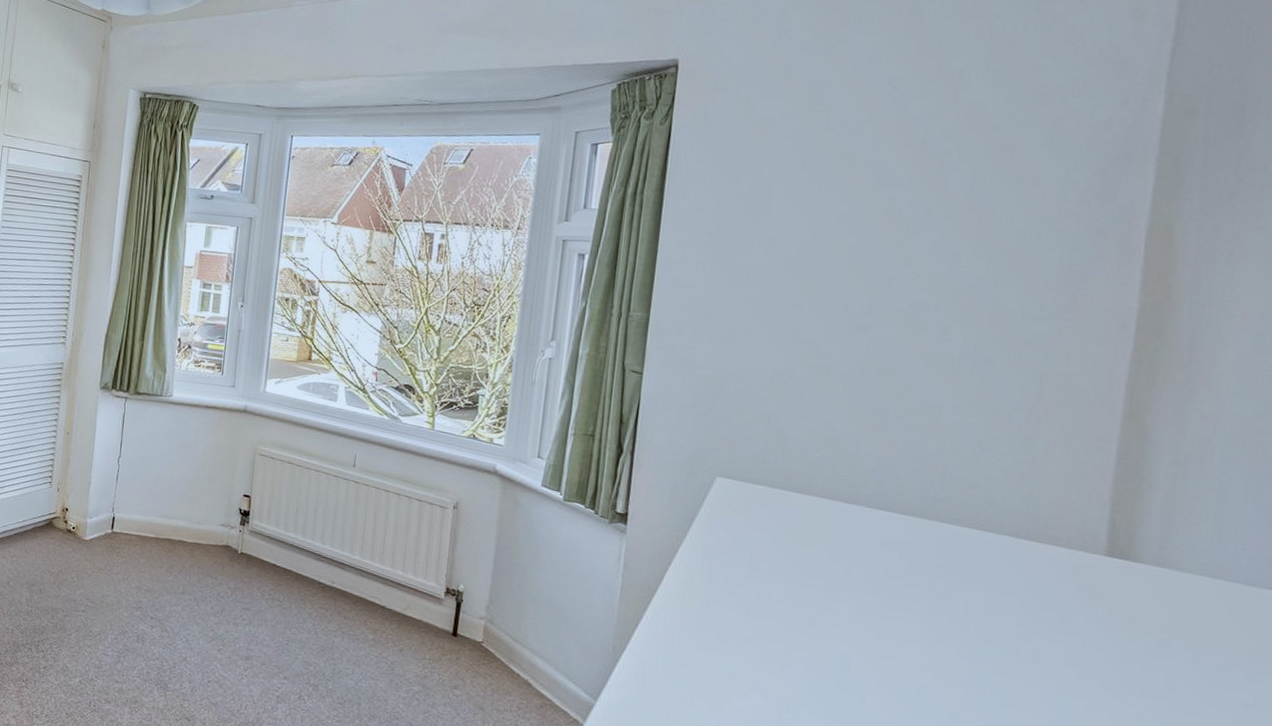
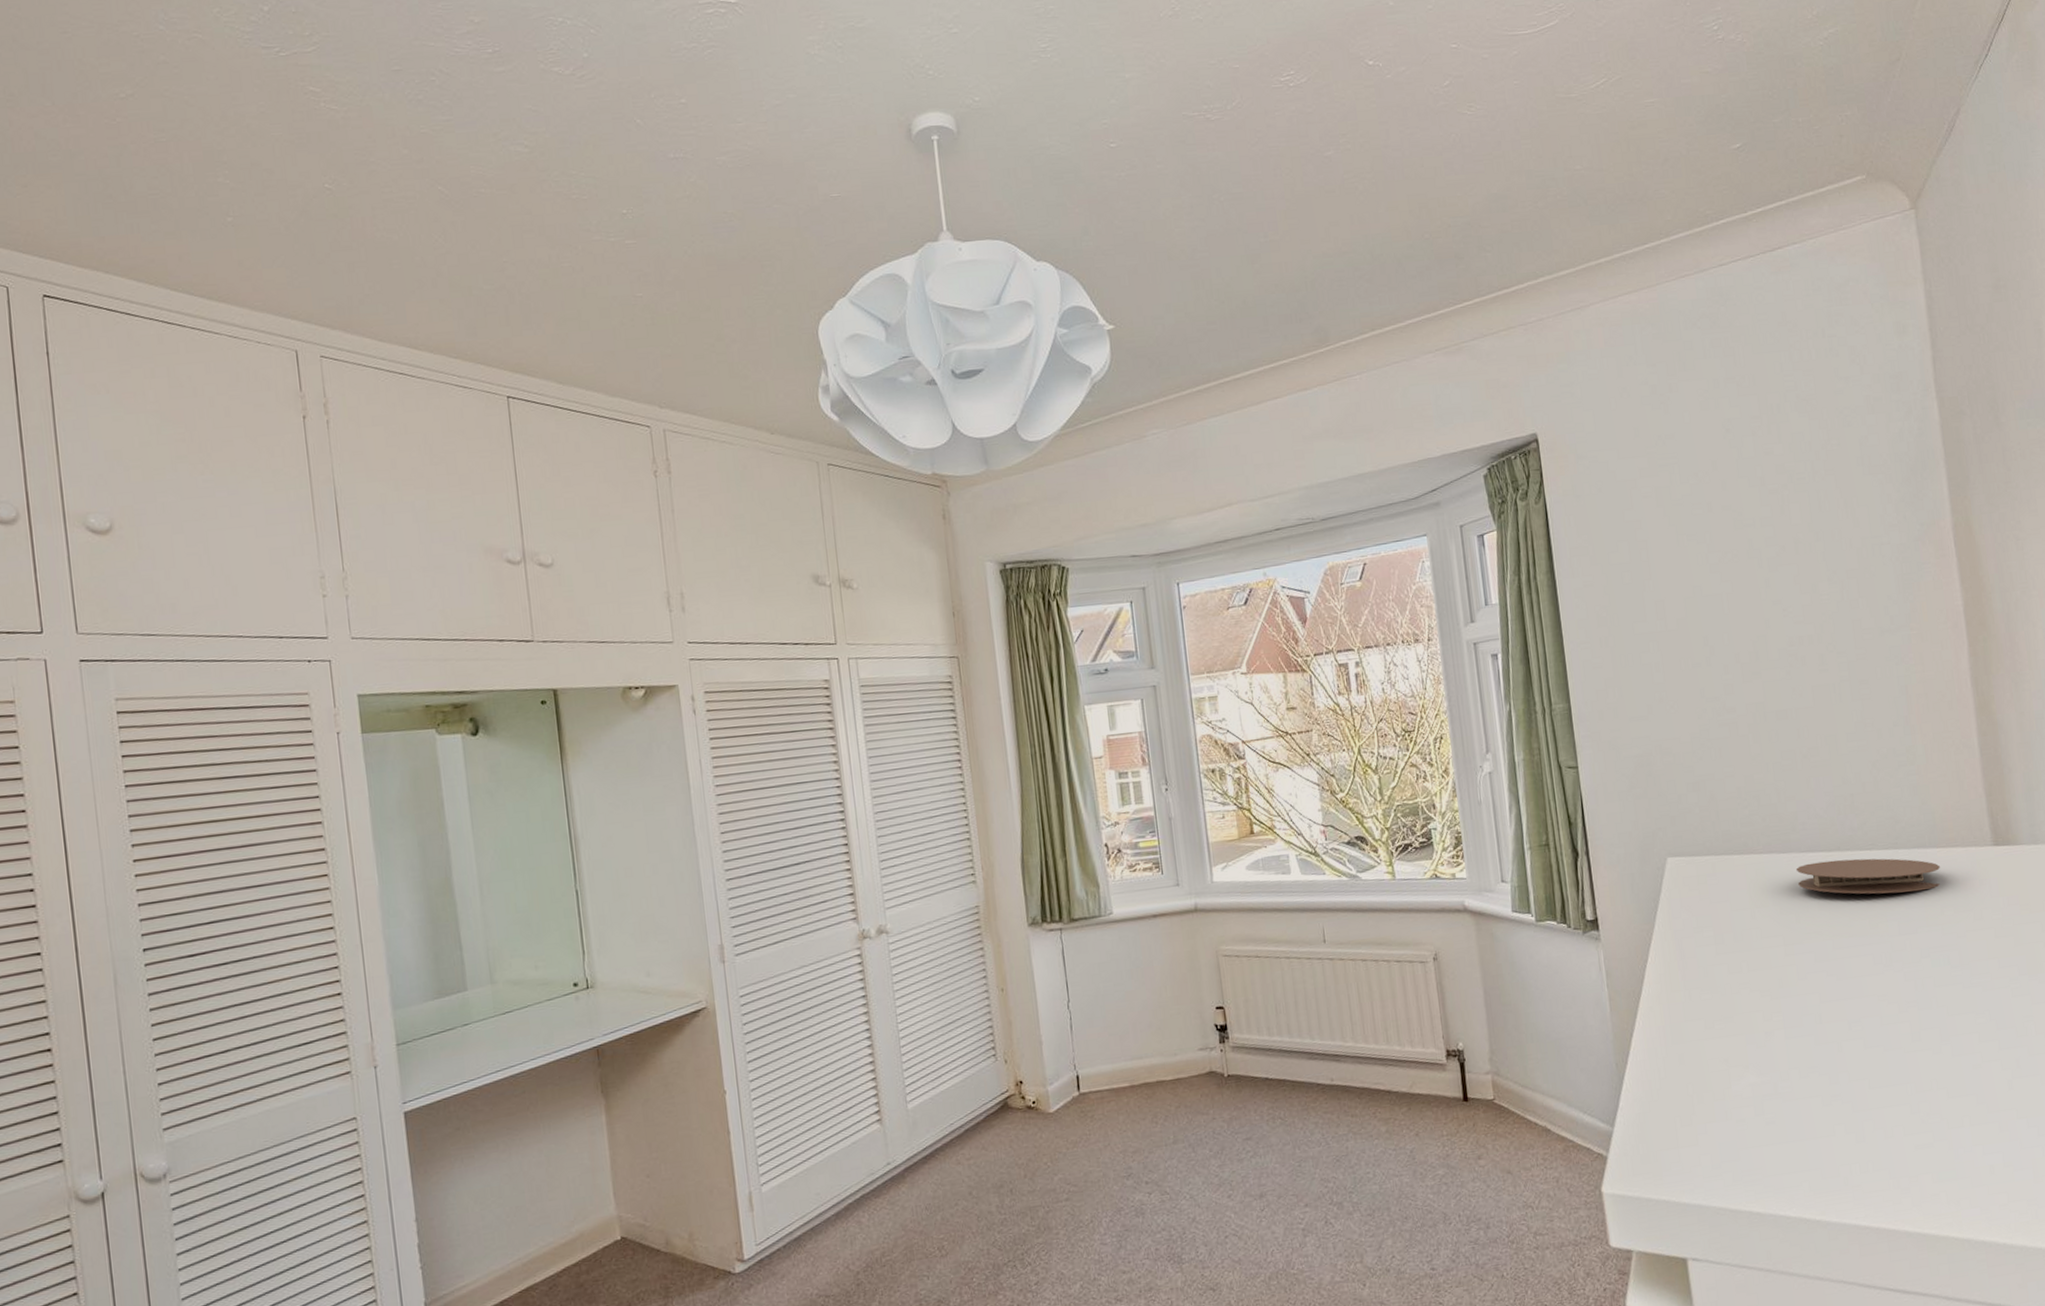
coaster: none [857,519,1033,580] -> present [1795,858,1941,894]

